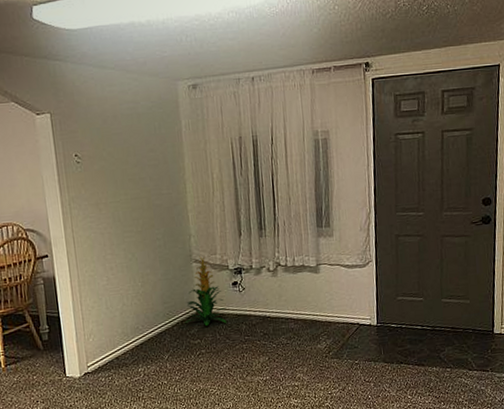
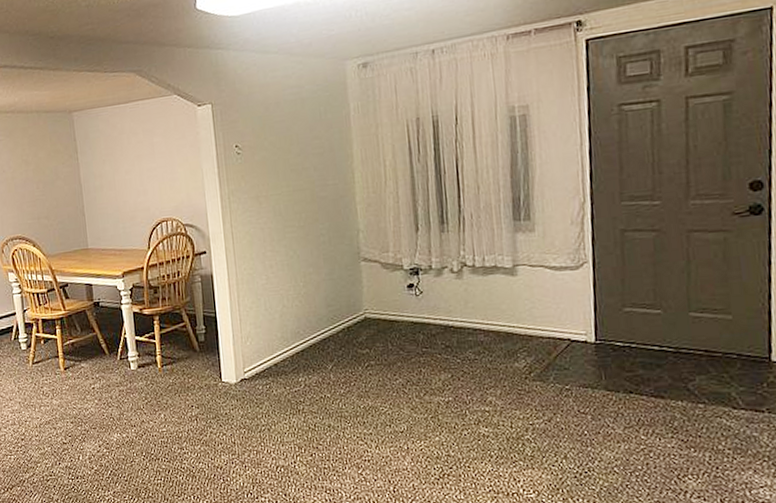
indoor plant: present [184,256,227,326] -> none [351,253,401,333]

